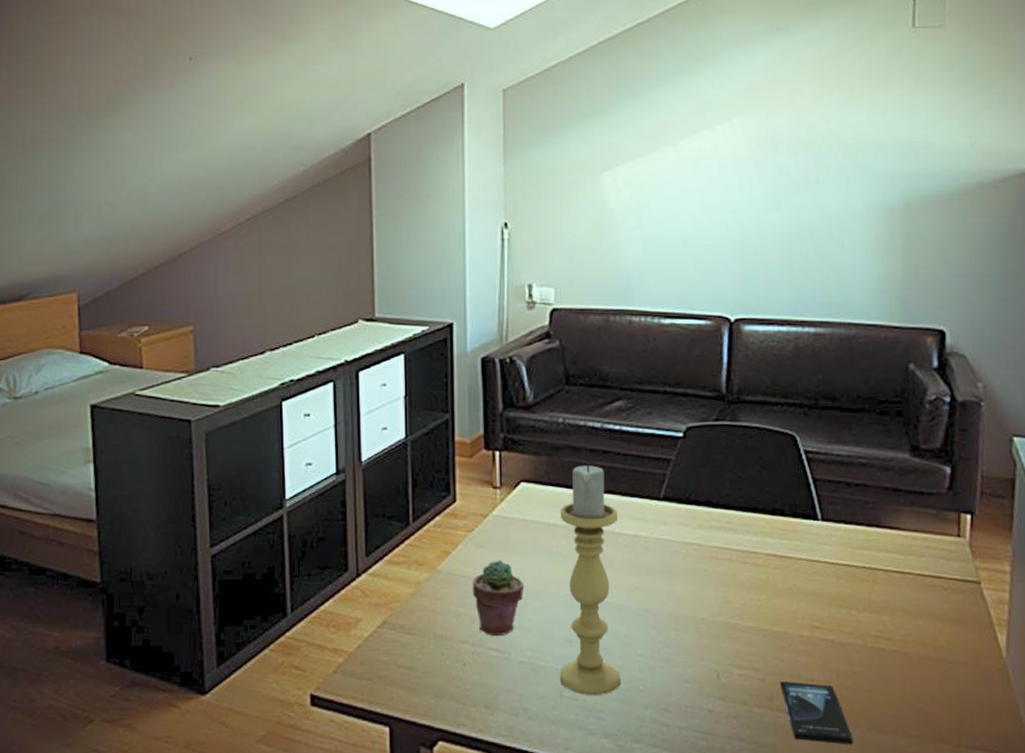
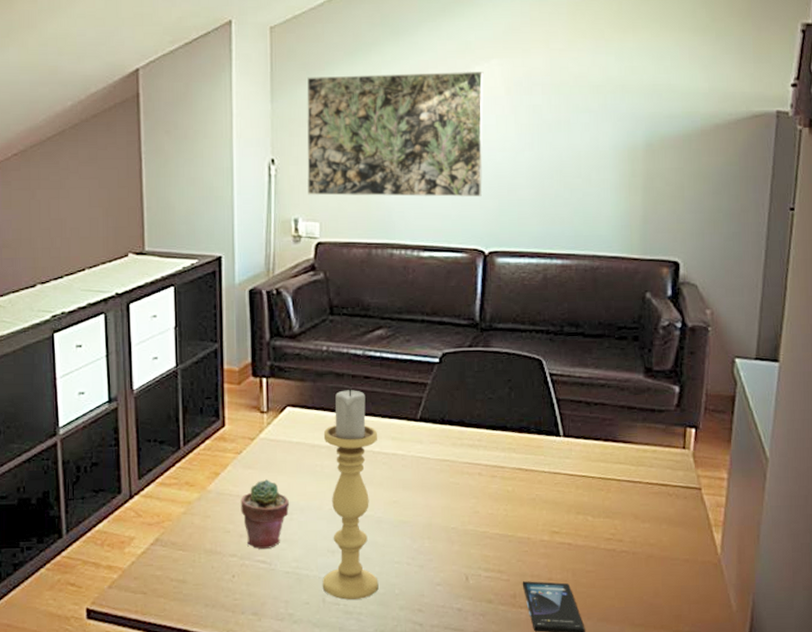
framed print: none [540,131,726,262] -> present [306,72,484,197]

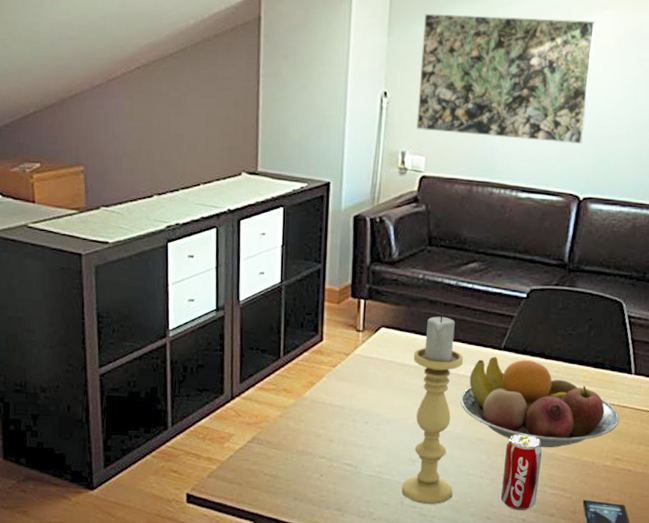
potted succulent: present [240,479,290,549] -> none [332,392,378,454]
fruit bowl: none [378,429,552,526] -> present [460,357,619,448]
beverage can: none [431,512,473,600] -> present [500,434,543,511]

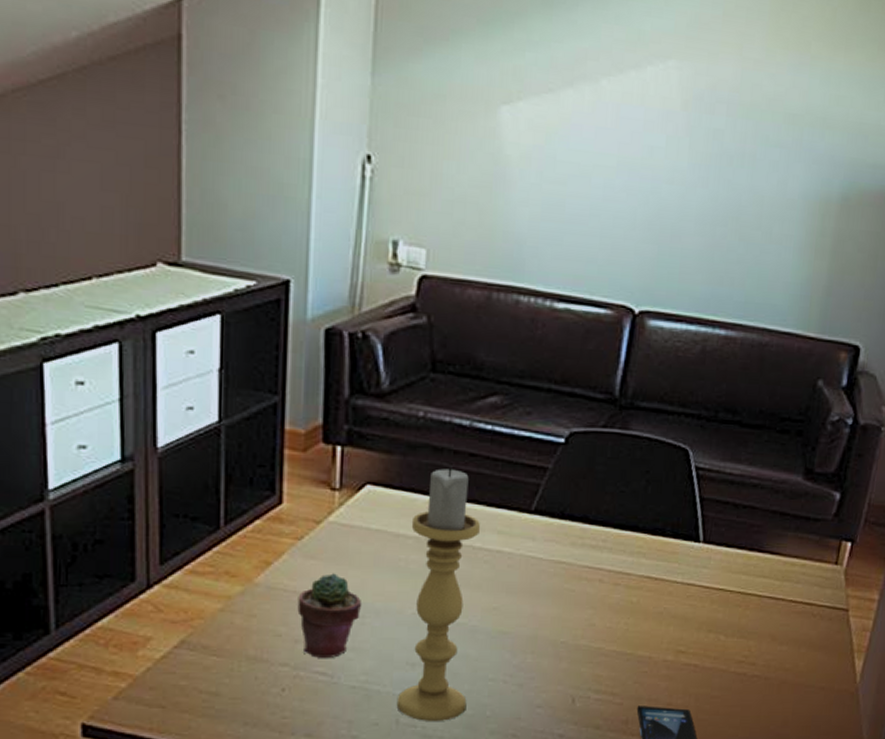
potted succulent: none [332,392,378,454] -> present [297,573,362,658]
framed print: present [416,13,596,145] -> none [412,47,657,240]
fruit bowl: present [460,357,619,448] -> none [476,522,684,641]
beverage can: present [500,434,543,511] -> none [530,624,586,724]

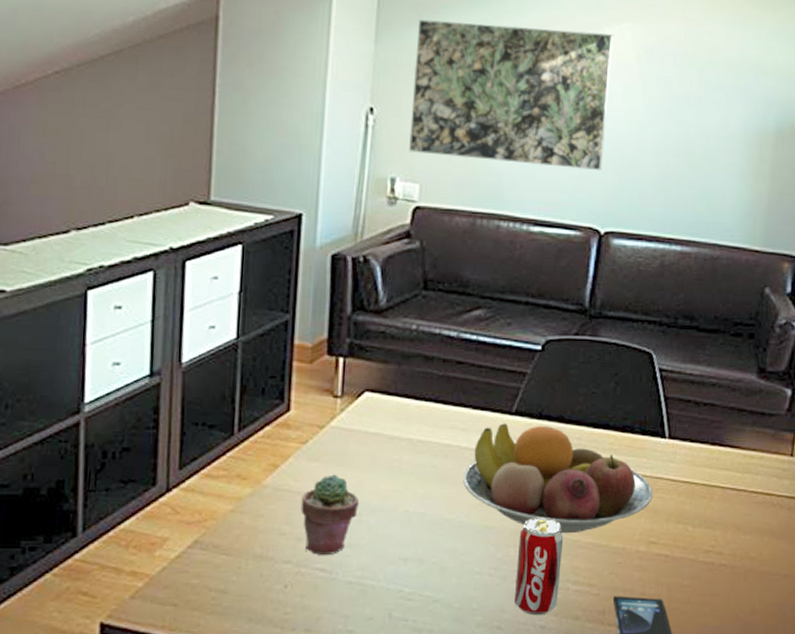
candle holder: present [396,467,480,721] -> none [389,374,466,615]
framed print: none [412,47,657,240] -> present [408,19,614,171]
fruit bowl: none [476,522,684,641] -> present [463,423,653,534]
beverage can: none [530,624,586,724] -> present [513,518,564,616]

